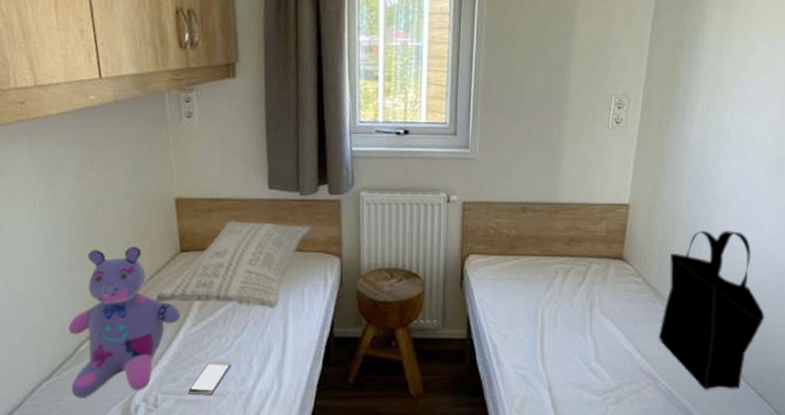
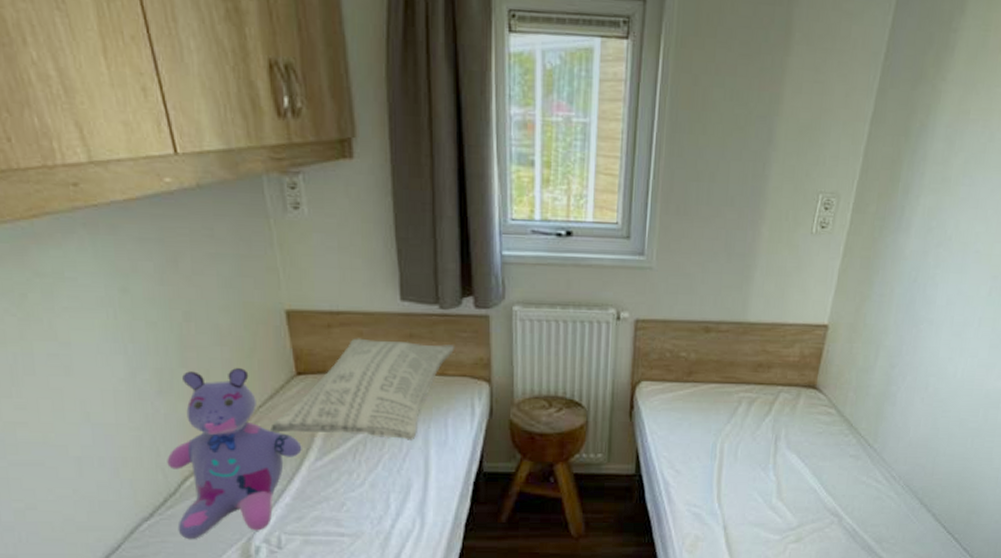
smartphone: present [188,361,231,396] -> none [316,499,365,536]
tote bag: present [658,230,765,389] -> none [847,356,965,527]

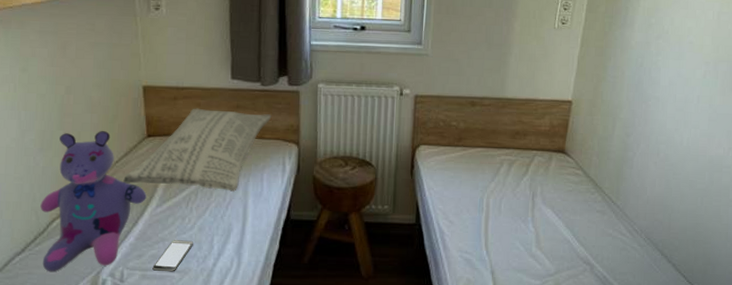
smartphone: none [316,499,365,536] -> present [152,240,193,272]

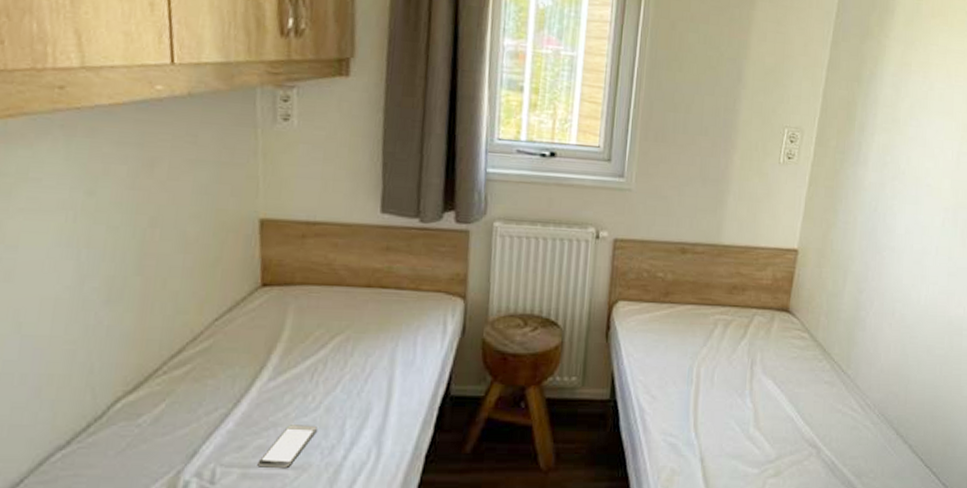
toy: present [40,131,147,273] -> none [96,277,256,473]
pillow: present [123,108,272,192] -> none [224,249,432,359]

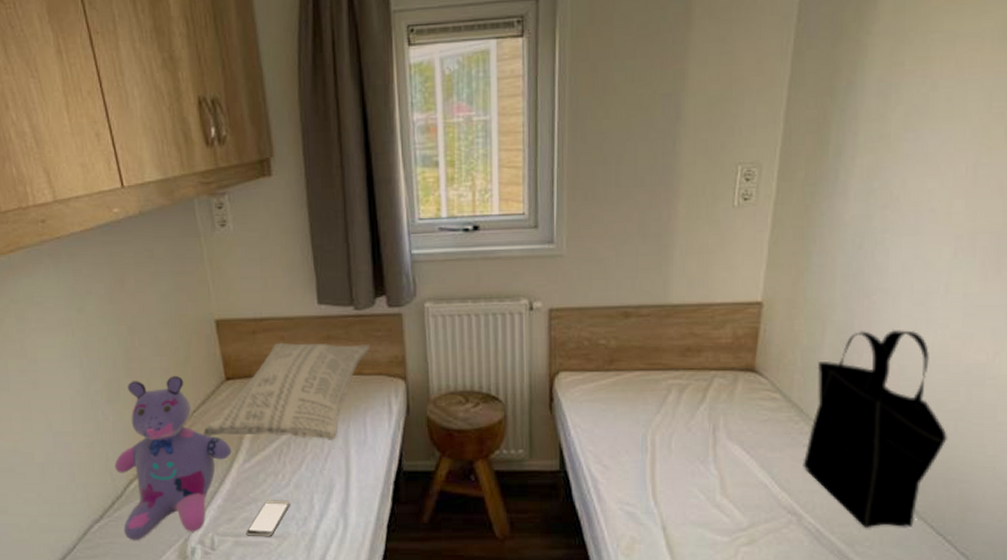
toy: none [96,277,256,473] -> present [114,376,232,541]
pillow: none [224,249,432,359] -> present [203,342,371,440]
tote bag: none [823,282,935,460] -> present [803,329,947,527]

